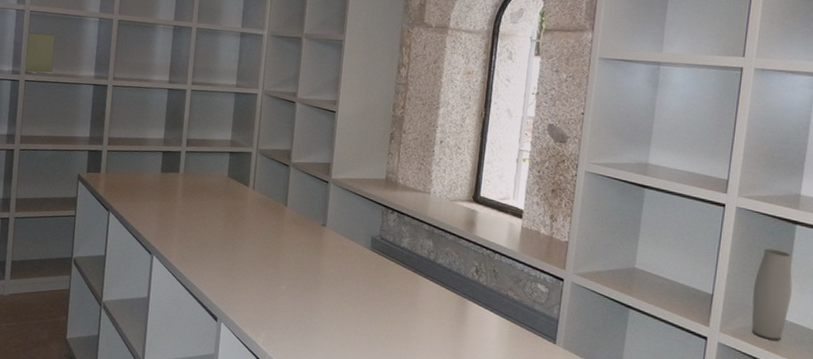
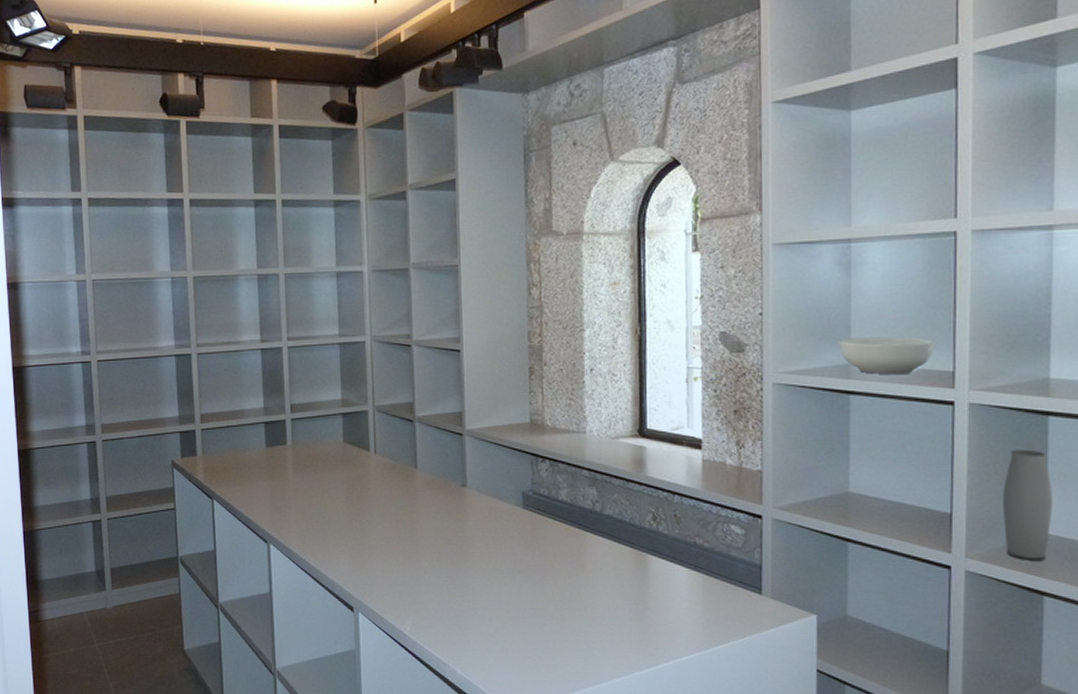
book: present [26,33,55,73] -> none [95,304,127,351]
bowl: none [640,141,716,178] -> present [837,336,935,375]

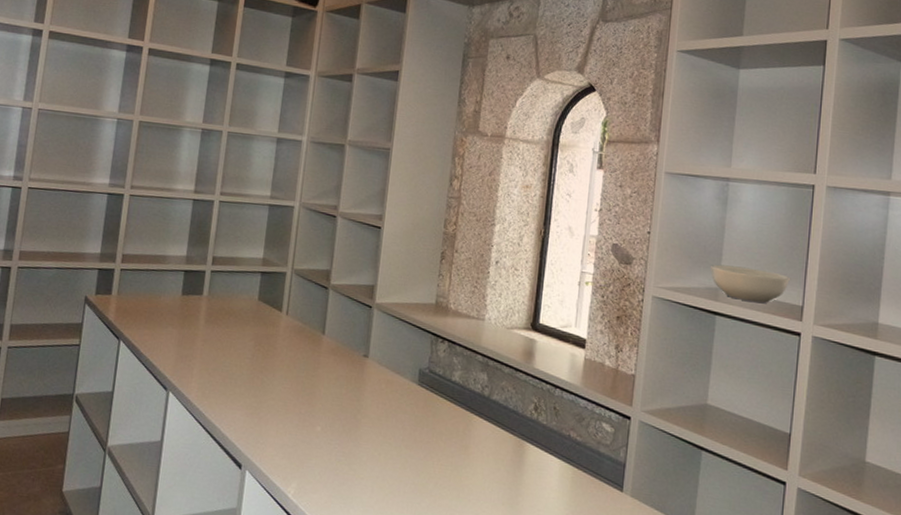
vase: present [1003,449,1052,561] -> none [832,382,874,486]

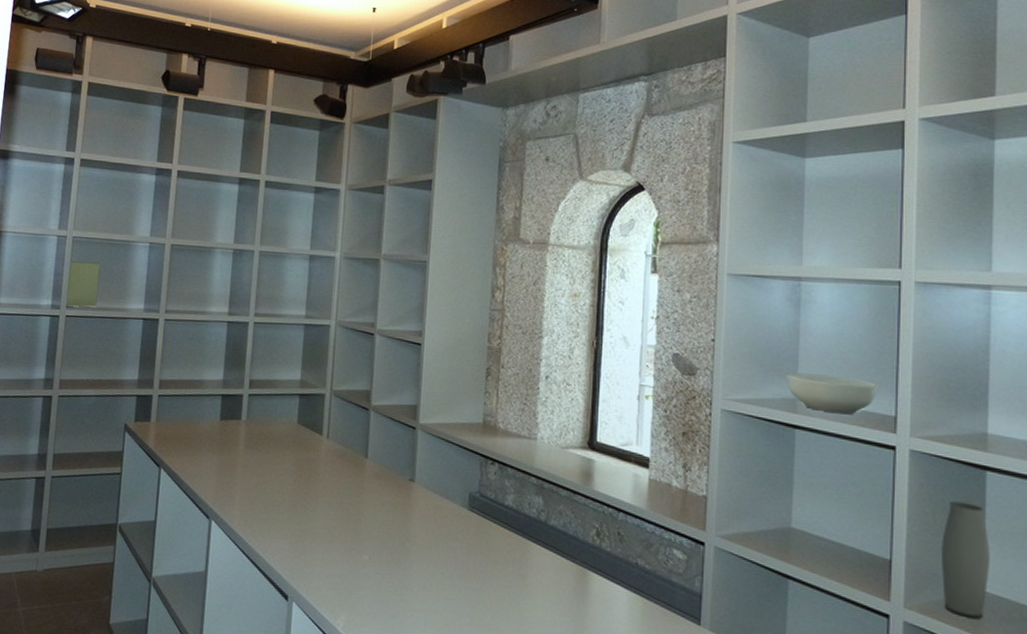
book: none [29,133,66,180] -> present [67,261,101,307]
vase: none [832,382,874,486] -> present [942,501,990,619]

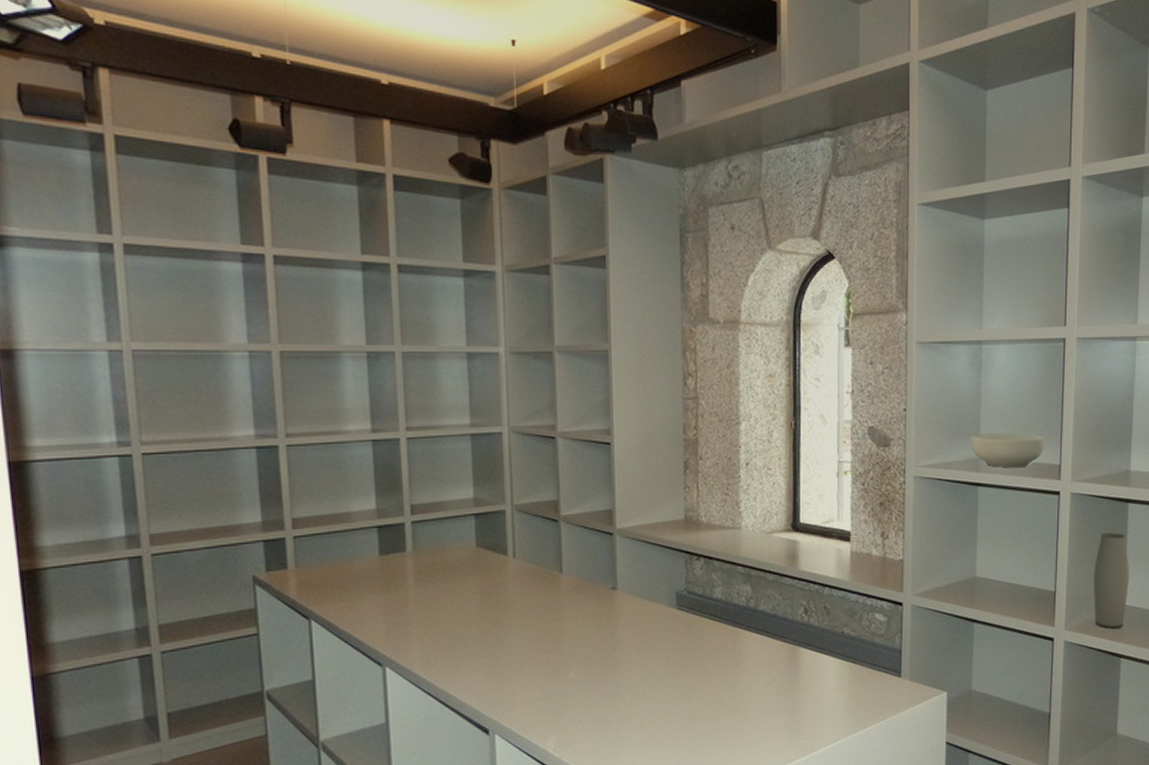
book: present [67,261,101,307] -> none [137,382,186,442]

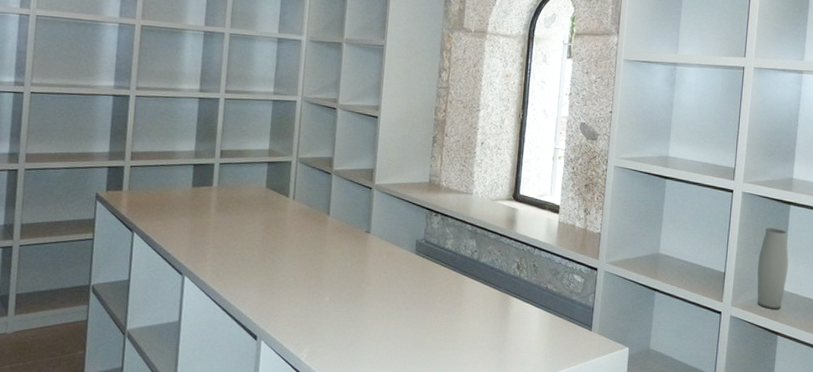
bowl: present [968,433,1047,468] -> none [661,136,725,168]

